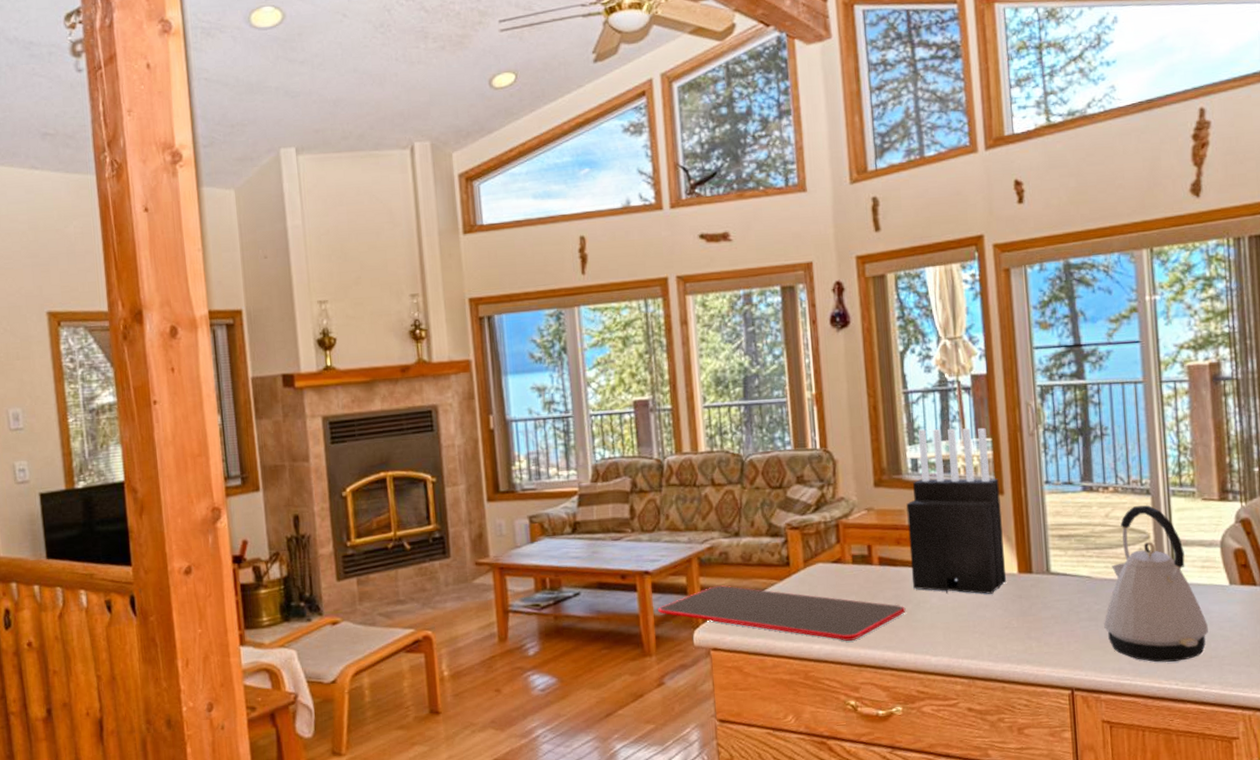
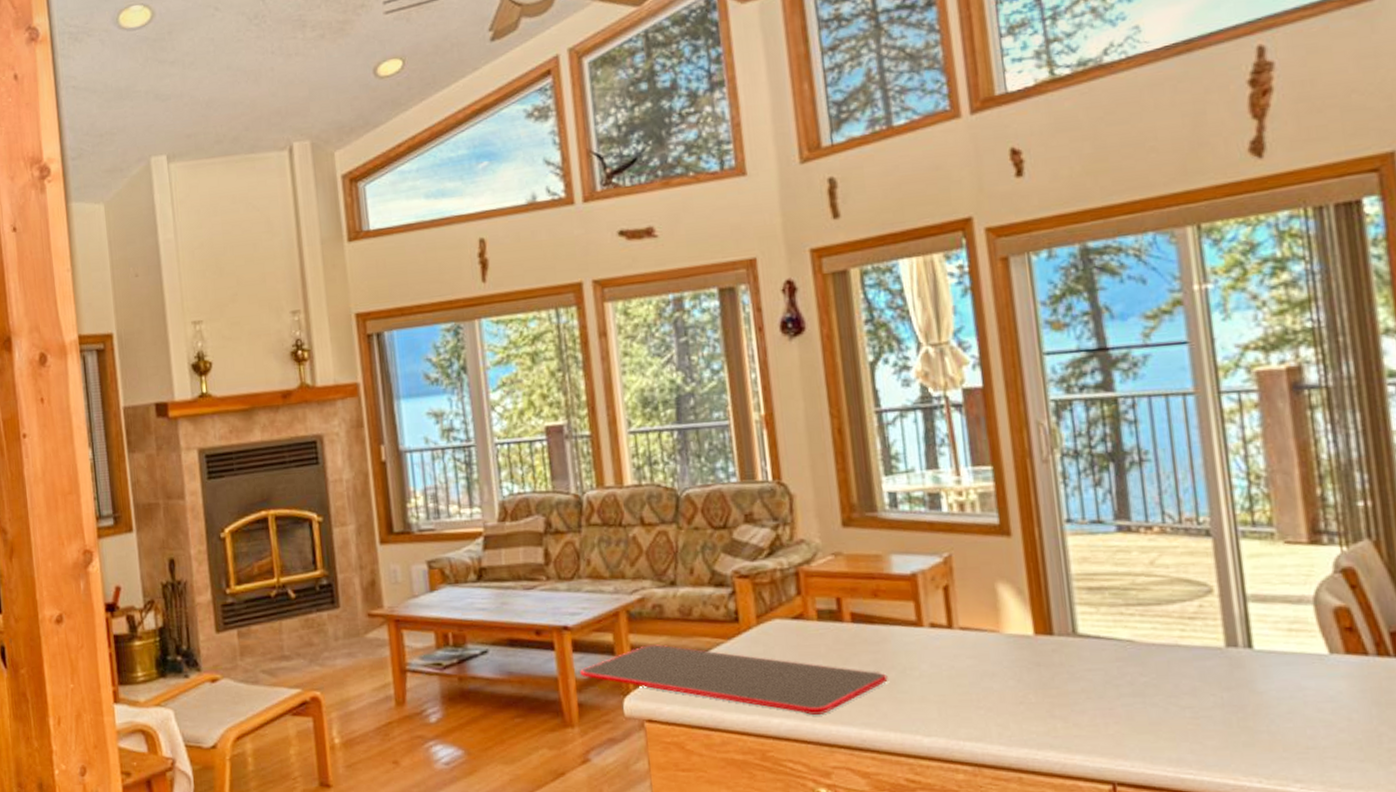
knife block: present [906,427,1007,594] -> none [884,453,1020,660]
kettle: present [1104,505,1208,663] -> none [1153,550,1302,753]

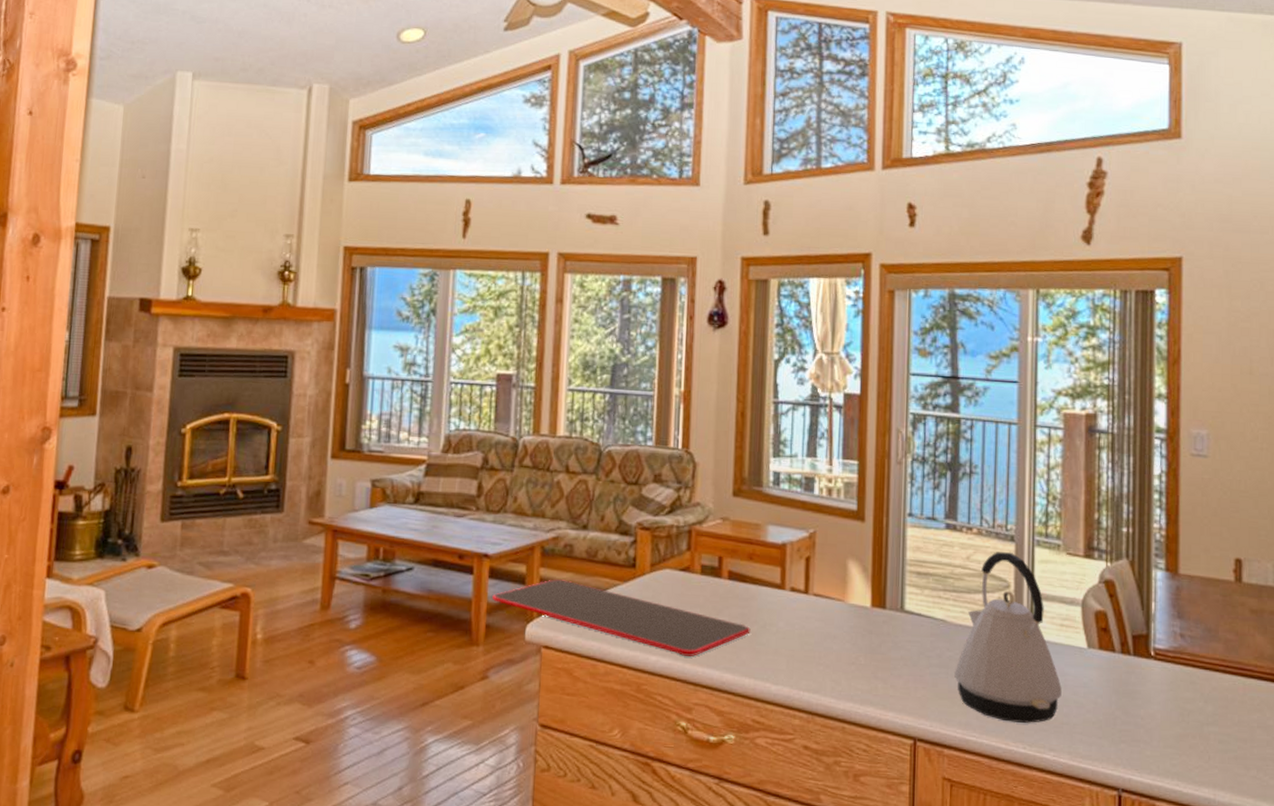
kettle: none [1153,550,1302,753] -> present [954,552,1062,723]

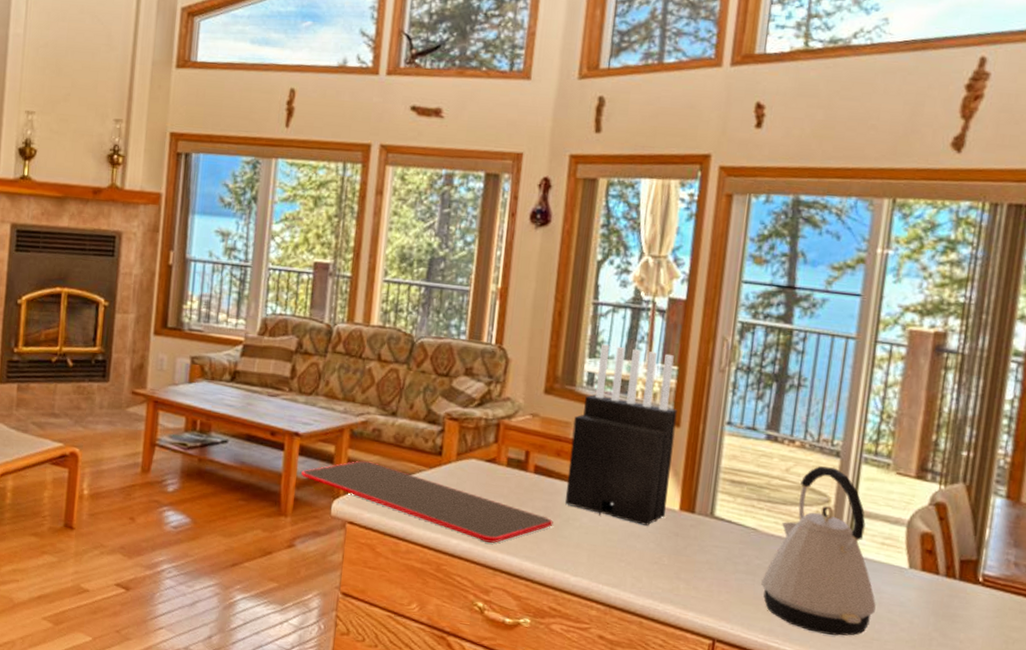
knife block: none [760,442,861,625] -> present [565,344,678,526]

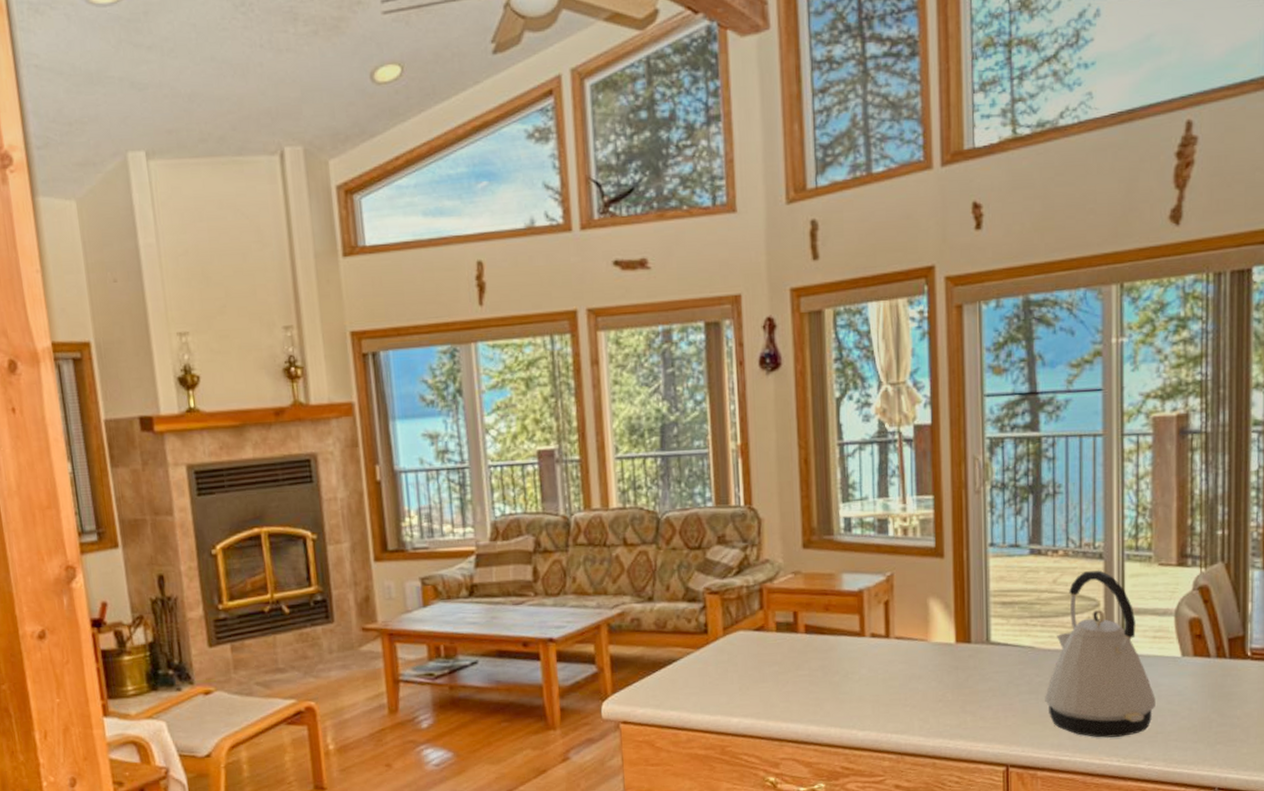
cutting board: present [301,460,553,543] -> none [563,654,833,714]
knife block: present [565,344,678,526] -> none [837,484,943,665]

